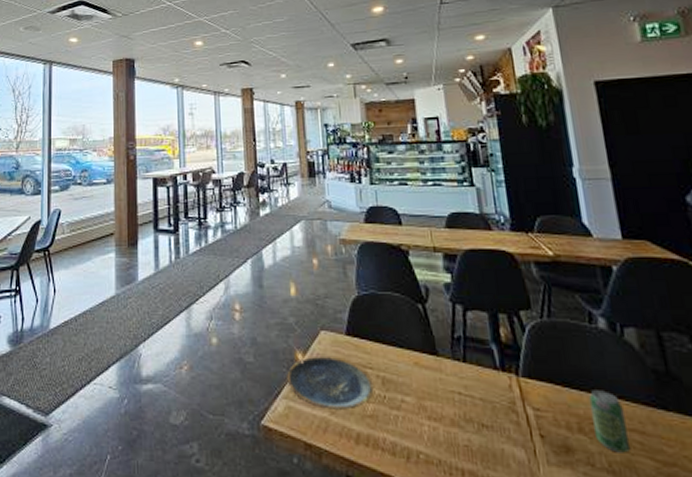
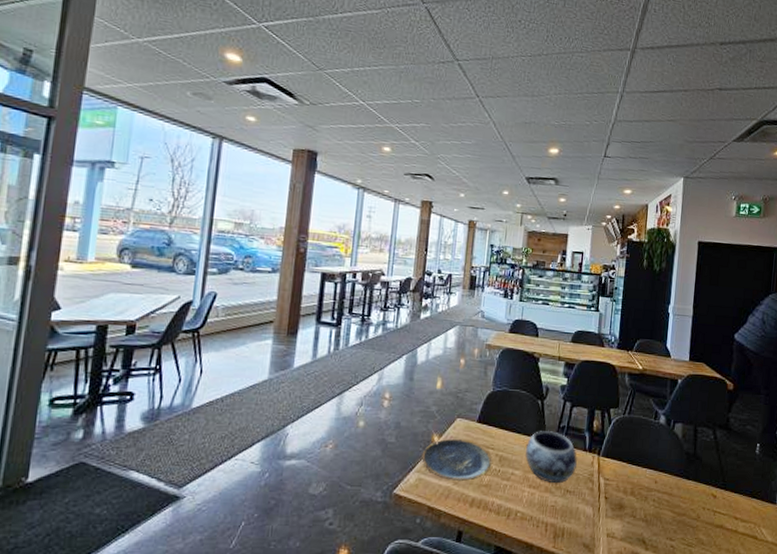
decorative bowl: none [414,342,489,415] -> present [524,430,578,484]
beverage can: present [588,390,631,453] -> none [640,466,662,508]

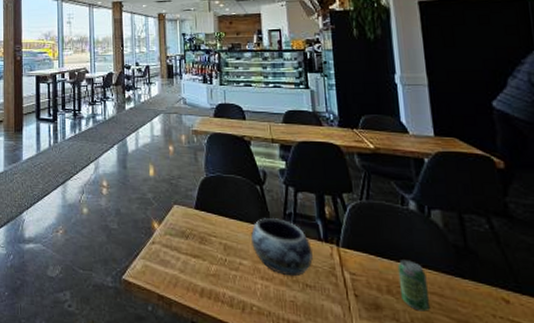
plate: present [421,439,492,481] -> none [145,226,217,269]
beverage can: none [640,466,662,508] -> present [397,260,431,312]

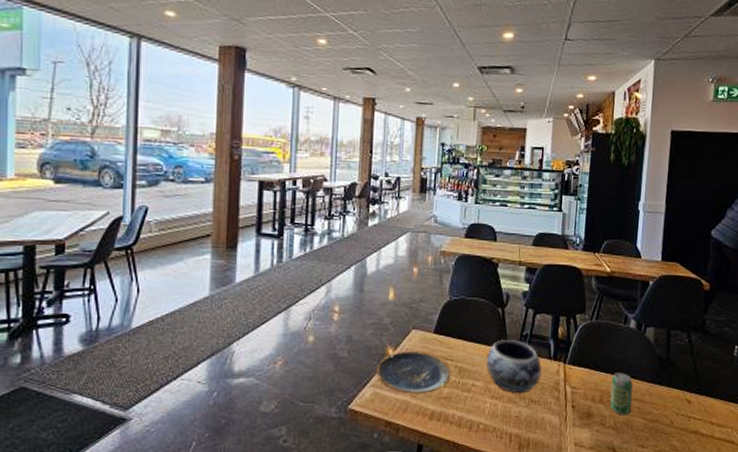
plate: none [145,226,217,269] -> present [376,352,451,394]

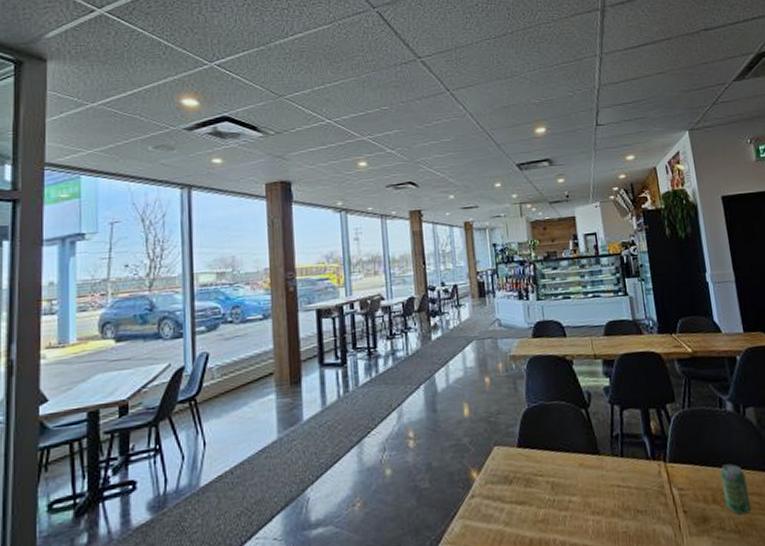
plate: present [376,352,451,394] -> none [462,470,544,521]
decorative bowl: present [485,339,543,394] -> none [579,442,642,506]

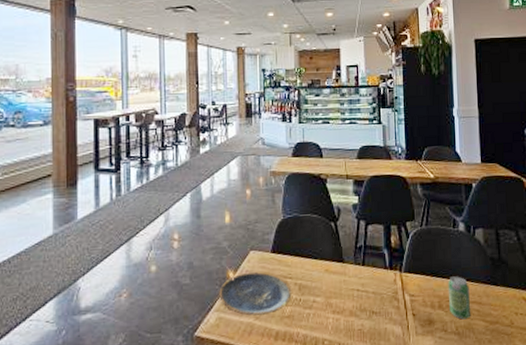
plate: none [462,470,544,521] -> present [219,272,292,316]

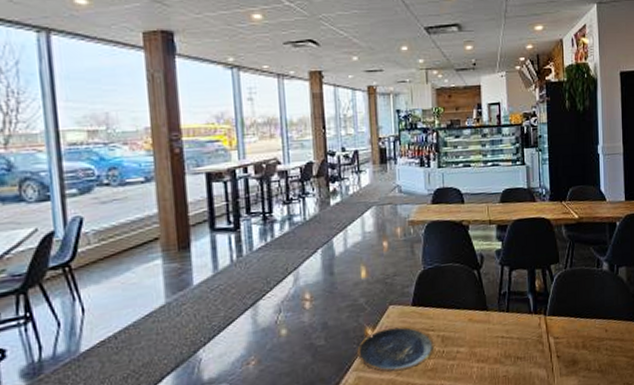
beverage can: present [448,276,471,320] -> none [591,315,614,358]

